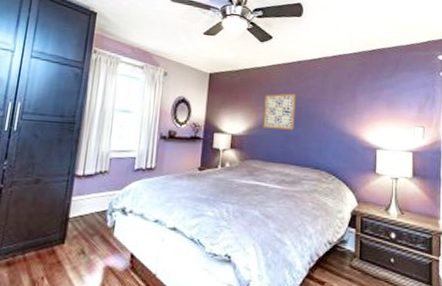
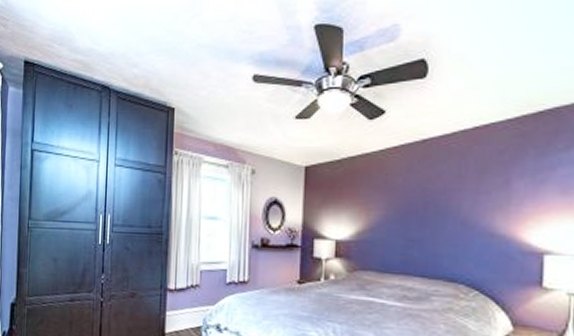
wall art: present [263,93,296,130] -> none [376,184,420,232]

